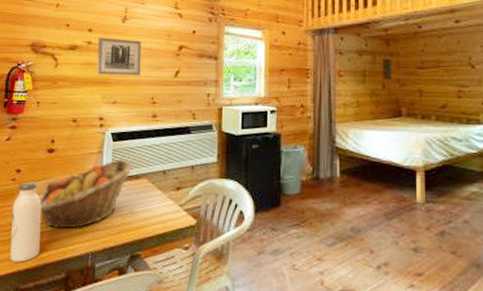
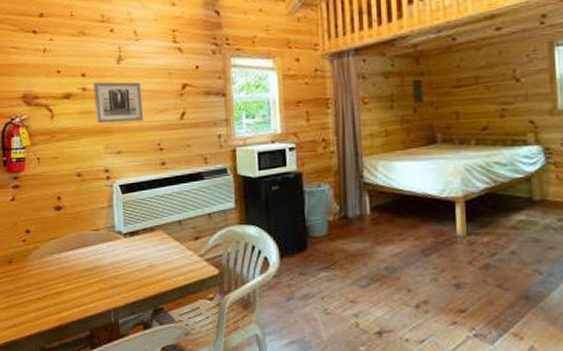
water bottle: present [9,181,42,262] -> none [26,241,61,323]
fruit basket: present [39,160,133,229] -> none [53,212,147,287]

